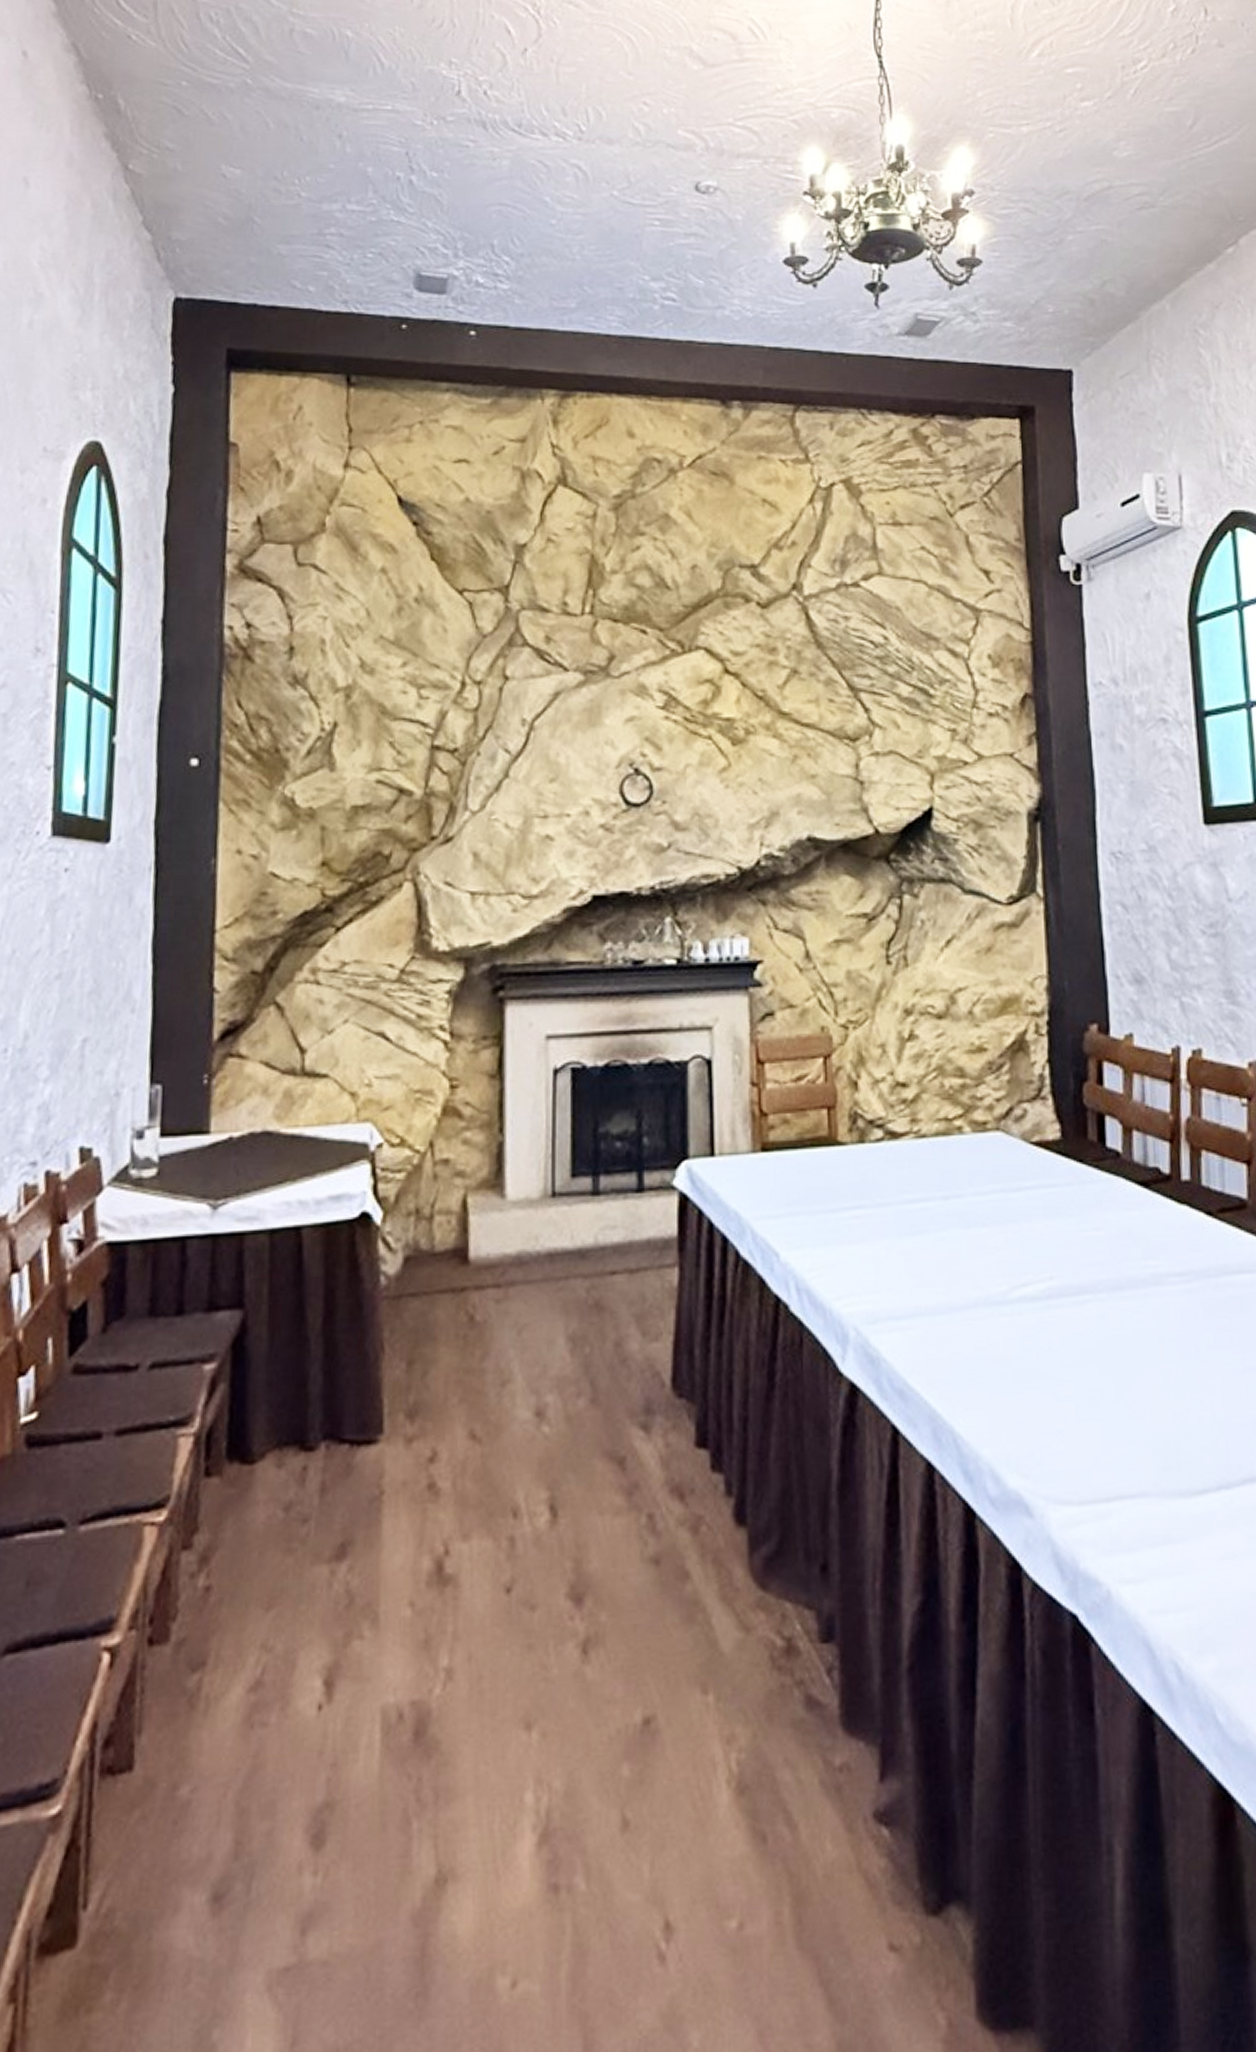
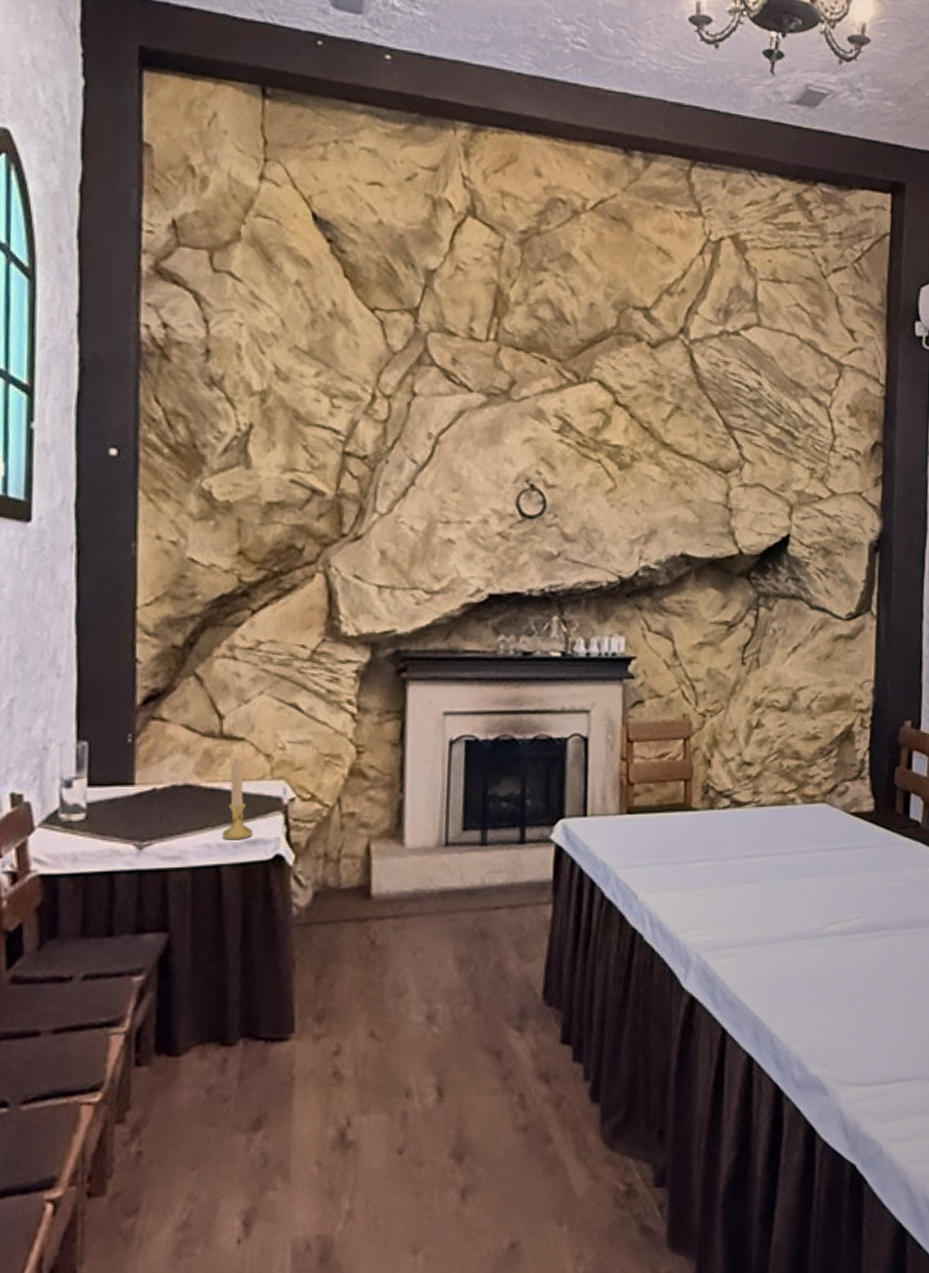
candle holder: none [302,1099,337,1196] -> present [221,759,254,840]

